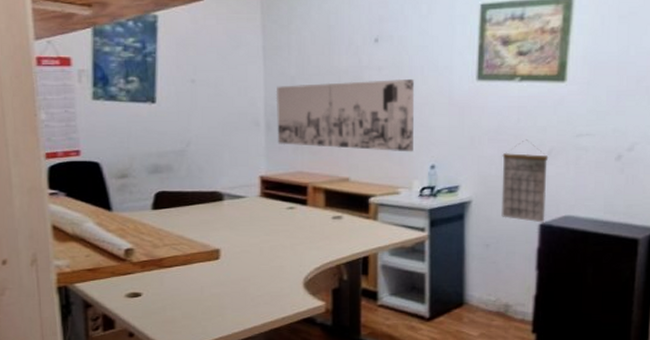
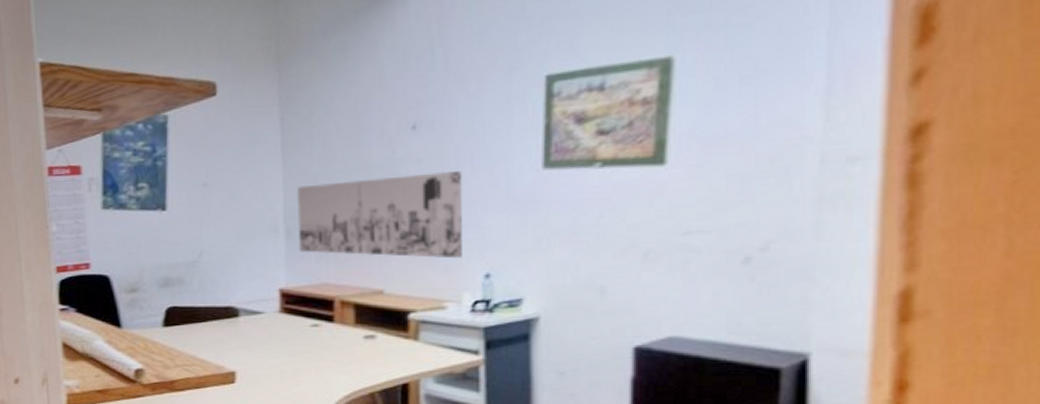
calendar: present [501,139,549,223] -> none [579,240,644,346]

